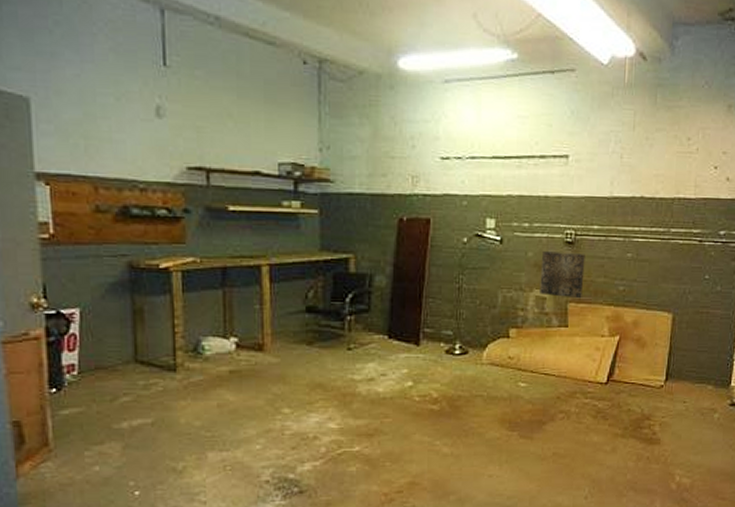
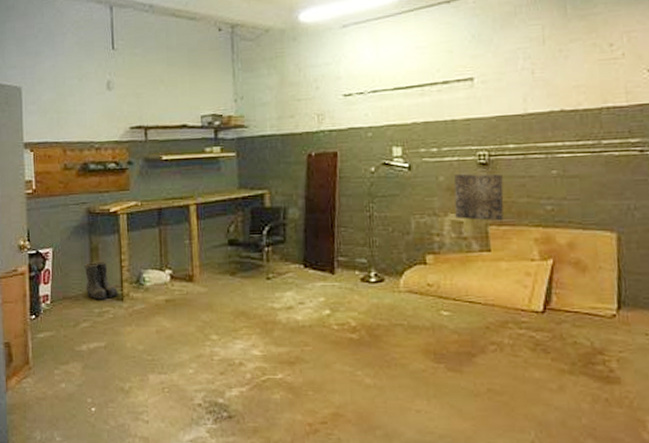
boots: none [124,325,171,371] -> present [84,261,119,300]

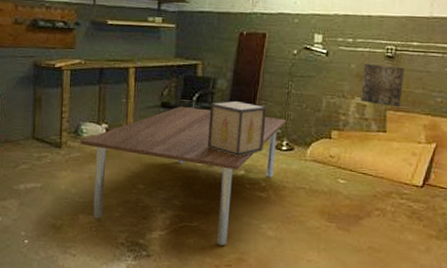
boots: present [84,261,119,300] -> none [27,110,58,146]
dining table: none [144,242,372,399] -> present [80,106,287,245]
ammunition box: none [282,230,349,295] -> present [207,100,267,157]

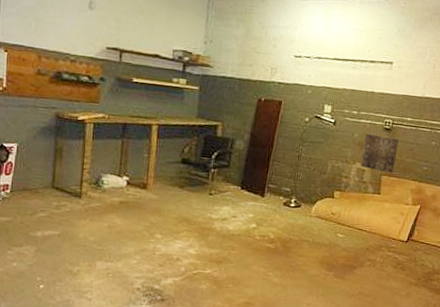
dining table: present [80,106,287,245] -> none [101,163,296,291]
ammunition box: present [207,100,267,157] -> none [223,160,279,212]

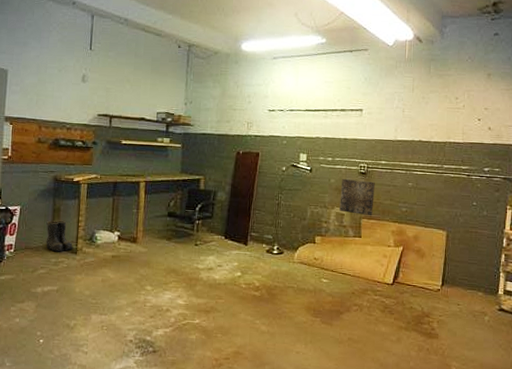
boots: none [46,160,78,195] -> present [46,220,74,252]

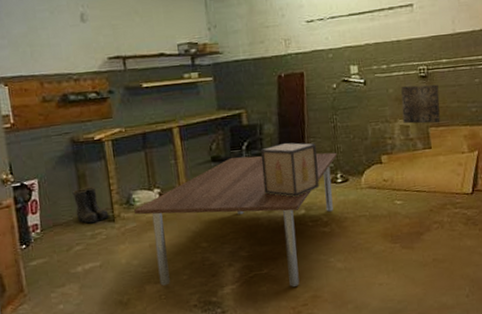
dining table: none [95,215,277,340] -> present [134,152,338,287]
ammunition box: none [208,210,260,261] -> present [260,142,320,198]

